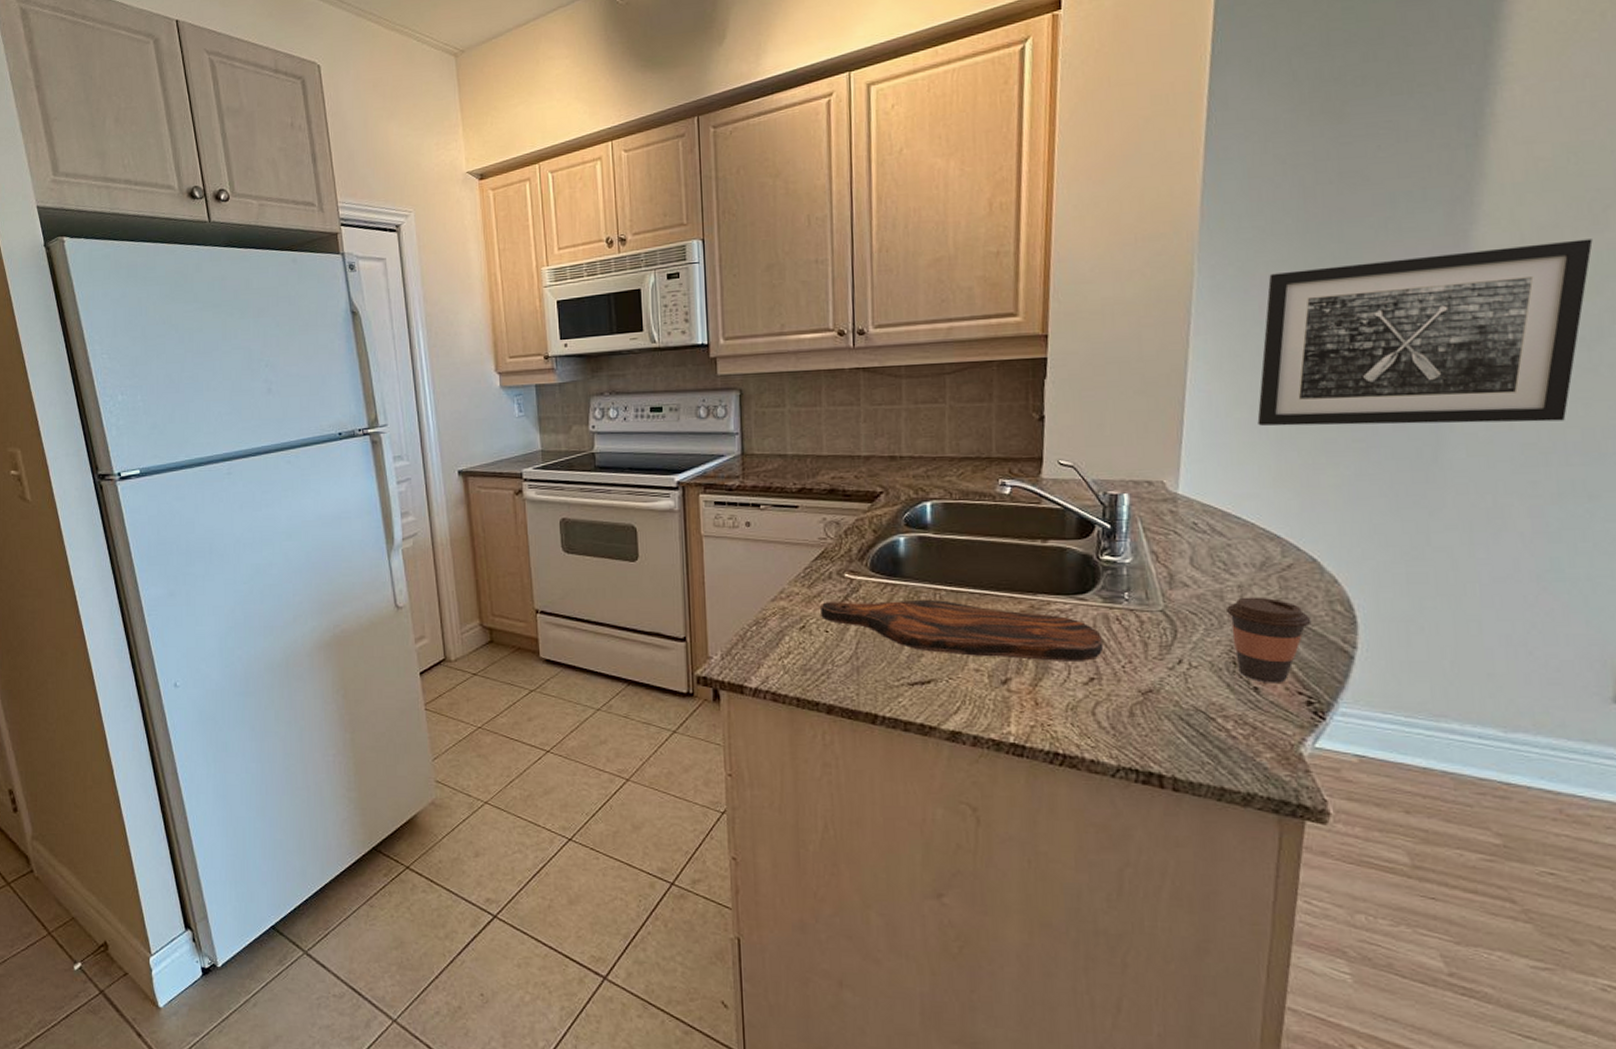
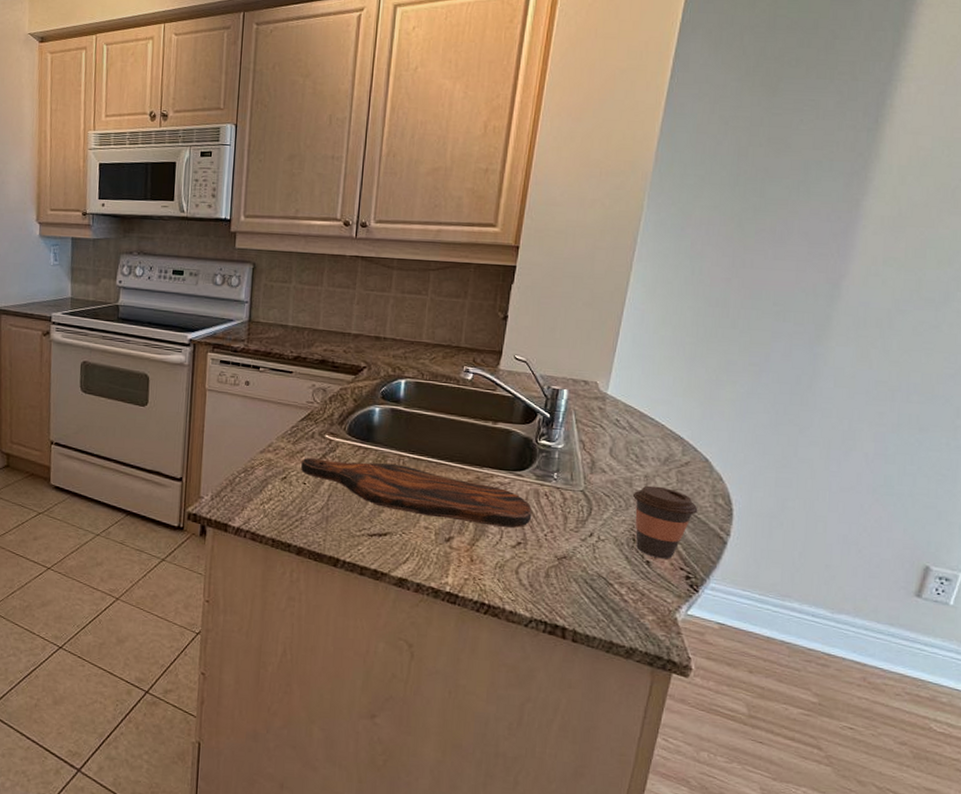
wall art: present [1257,239,1593,426] -> none [677,216,951,366]

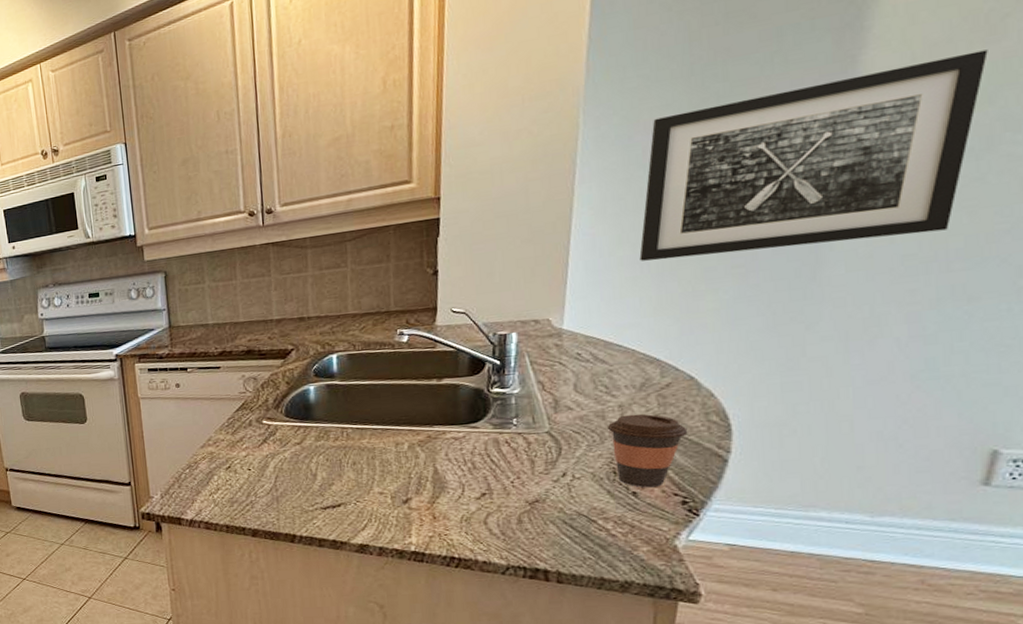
cutting board: present [301,458,532,528] -> none [243,437,494,482]
wall art: none [677,216,951,366] -> present [639,49,988,261]

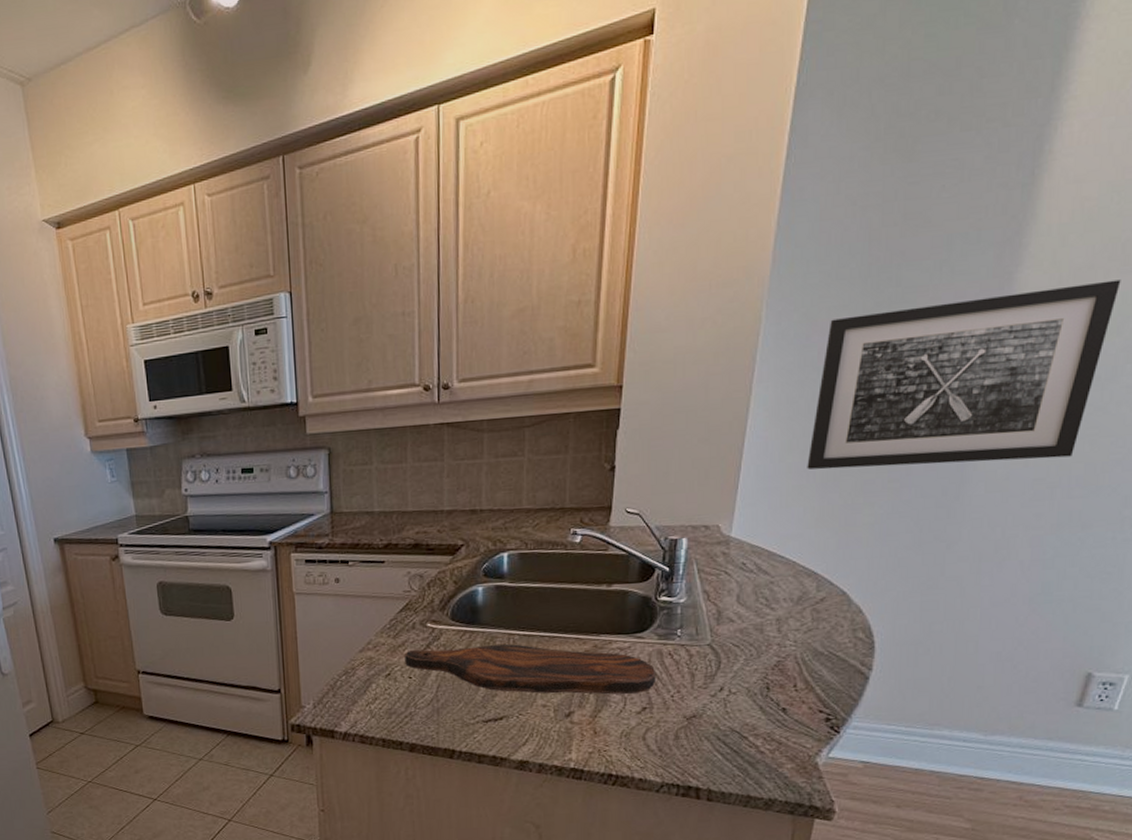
cutting board: none [243,437,494,482] -> present [405,644,656,695]
coffee cup: present [606,414,688,488] -> none [764,628,836,704]

